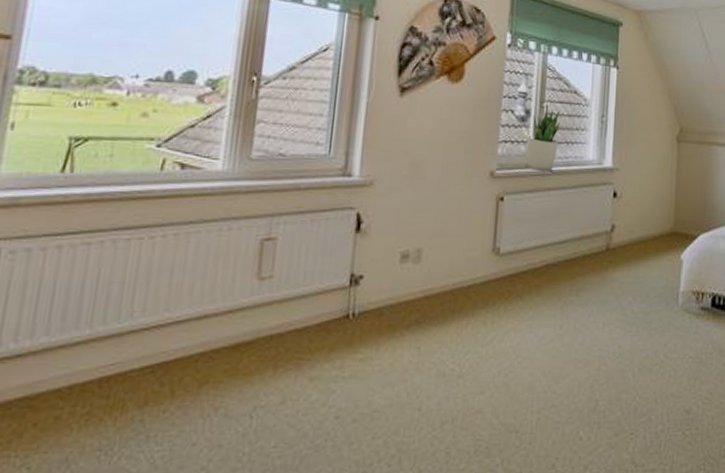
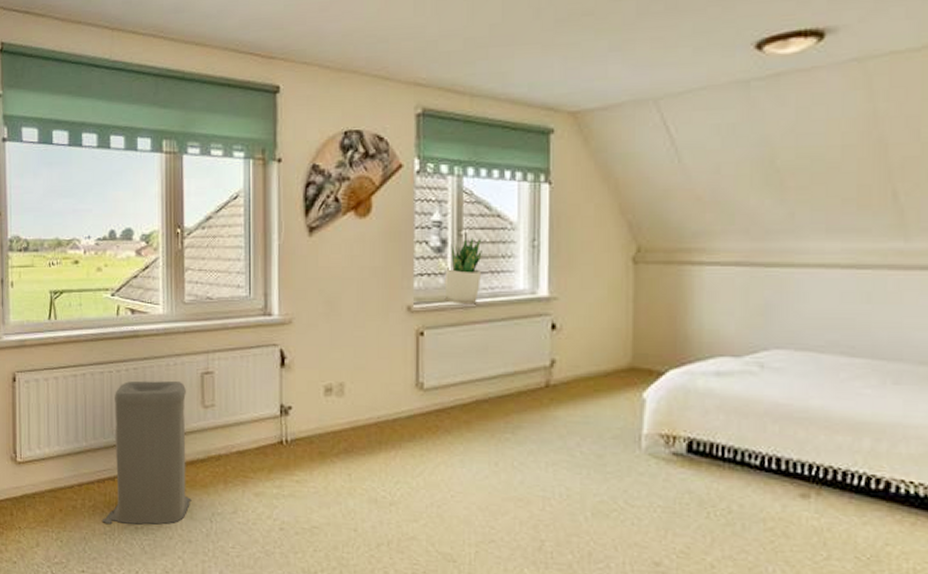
laundry basket: none [96,248,241,435] -> present [101,380,192,525]

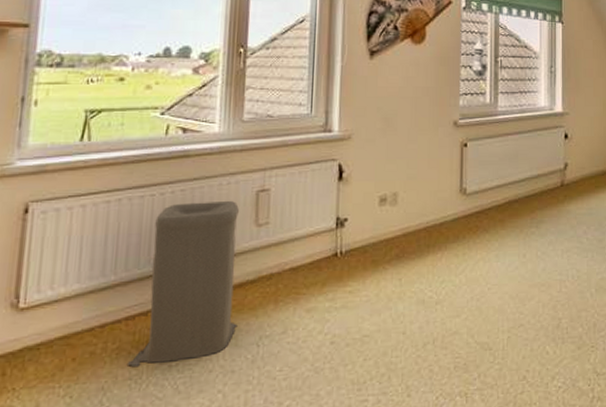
planter: present [444,237,484,305] -> none [484,63,515,119]

